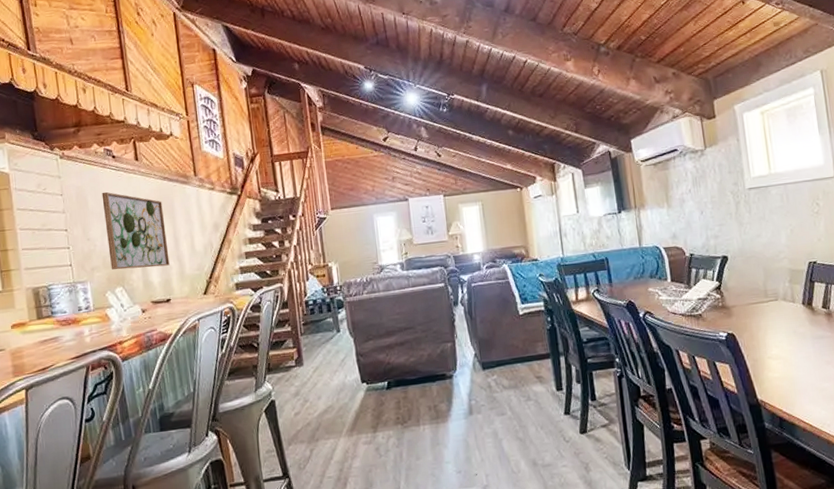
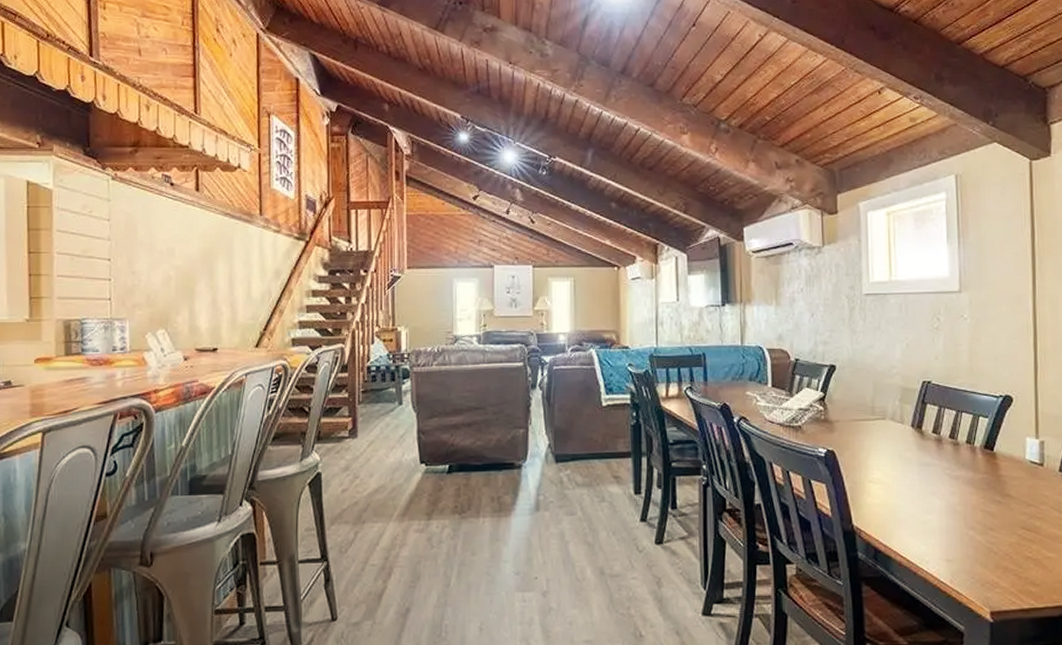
wall art: present [102,192,170,270] -> none [153,223,221,311]

